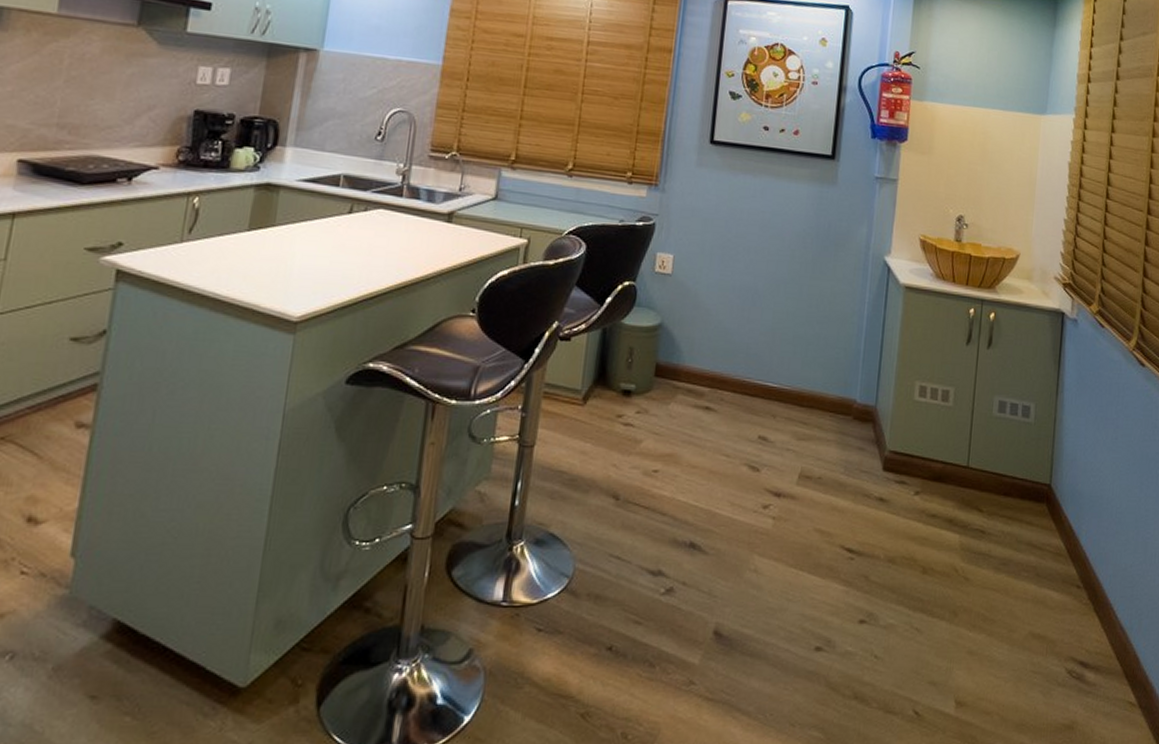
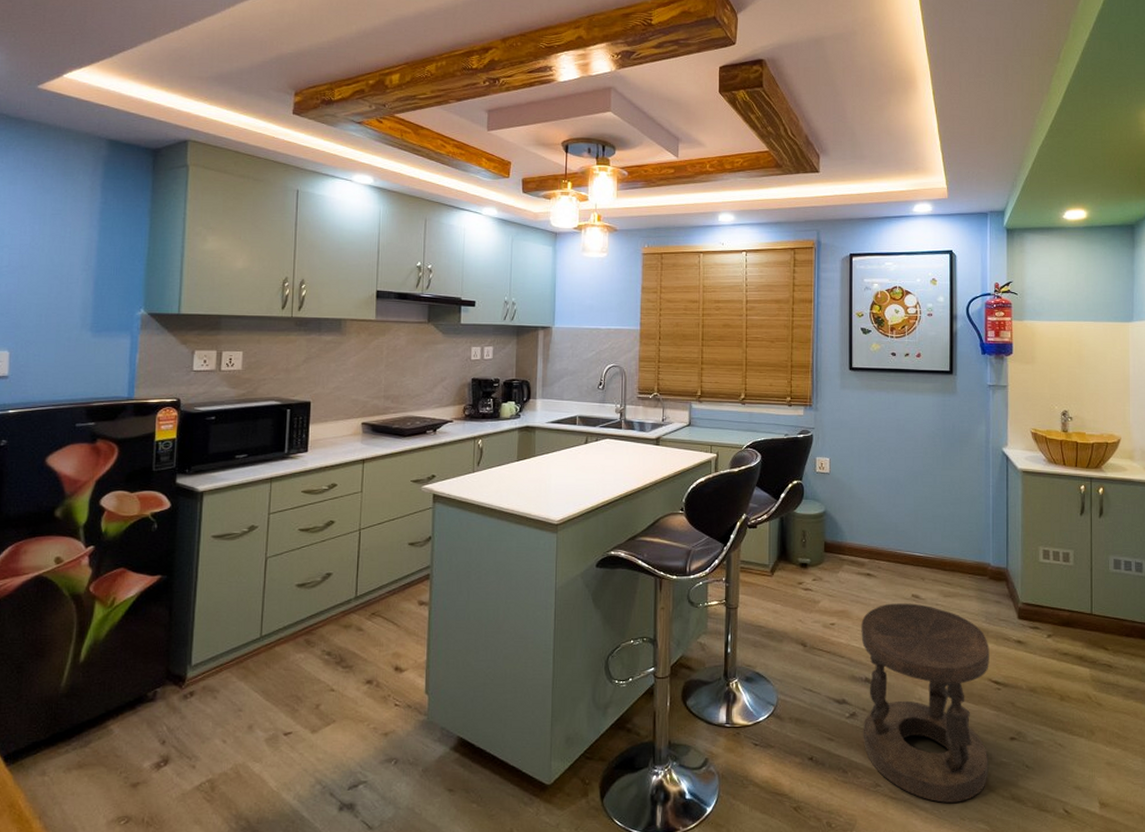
stool: none [679,446,846,704] -> present [861,603,989,803]

